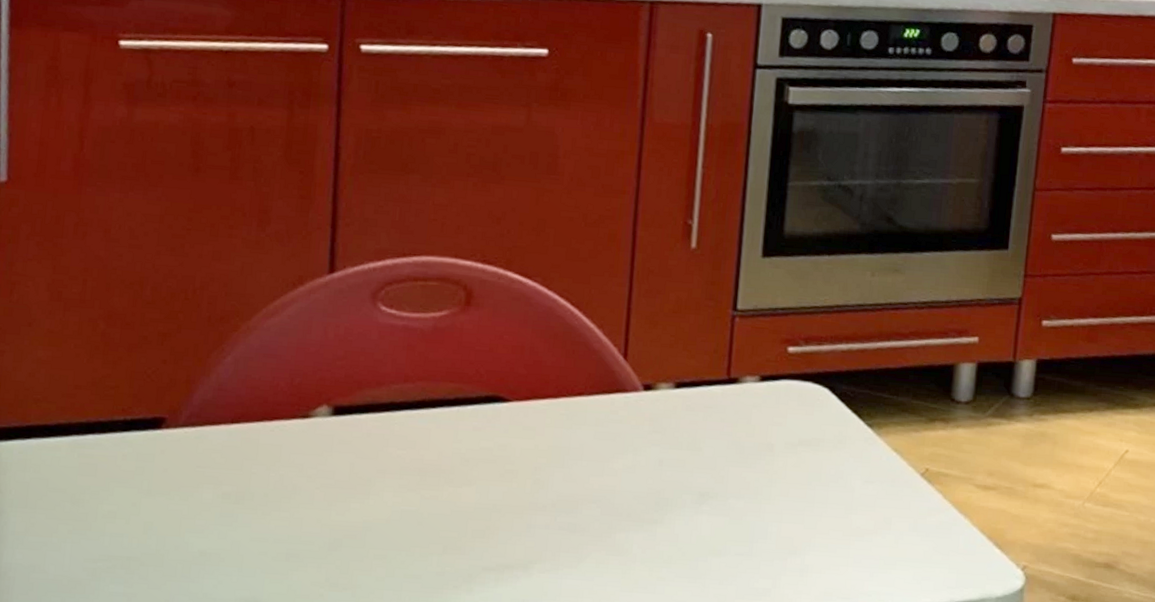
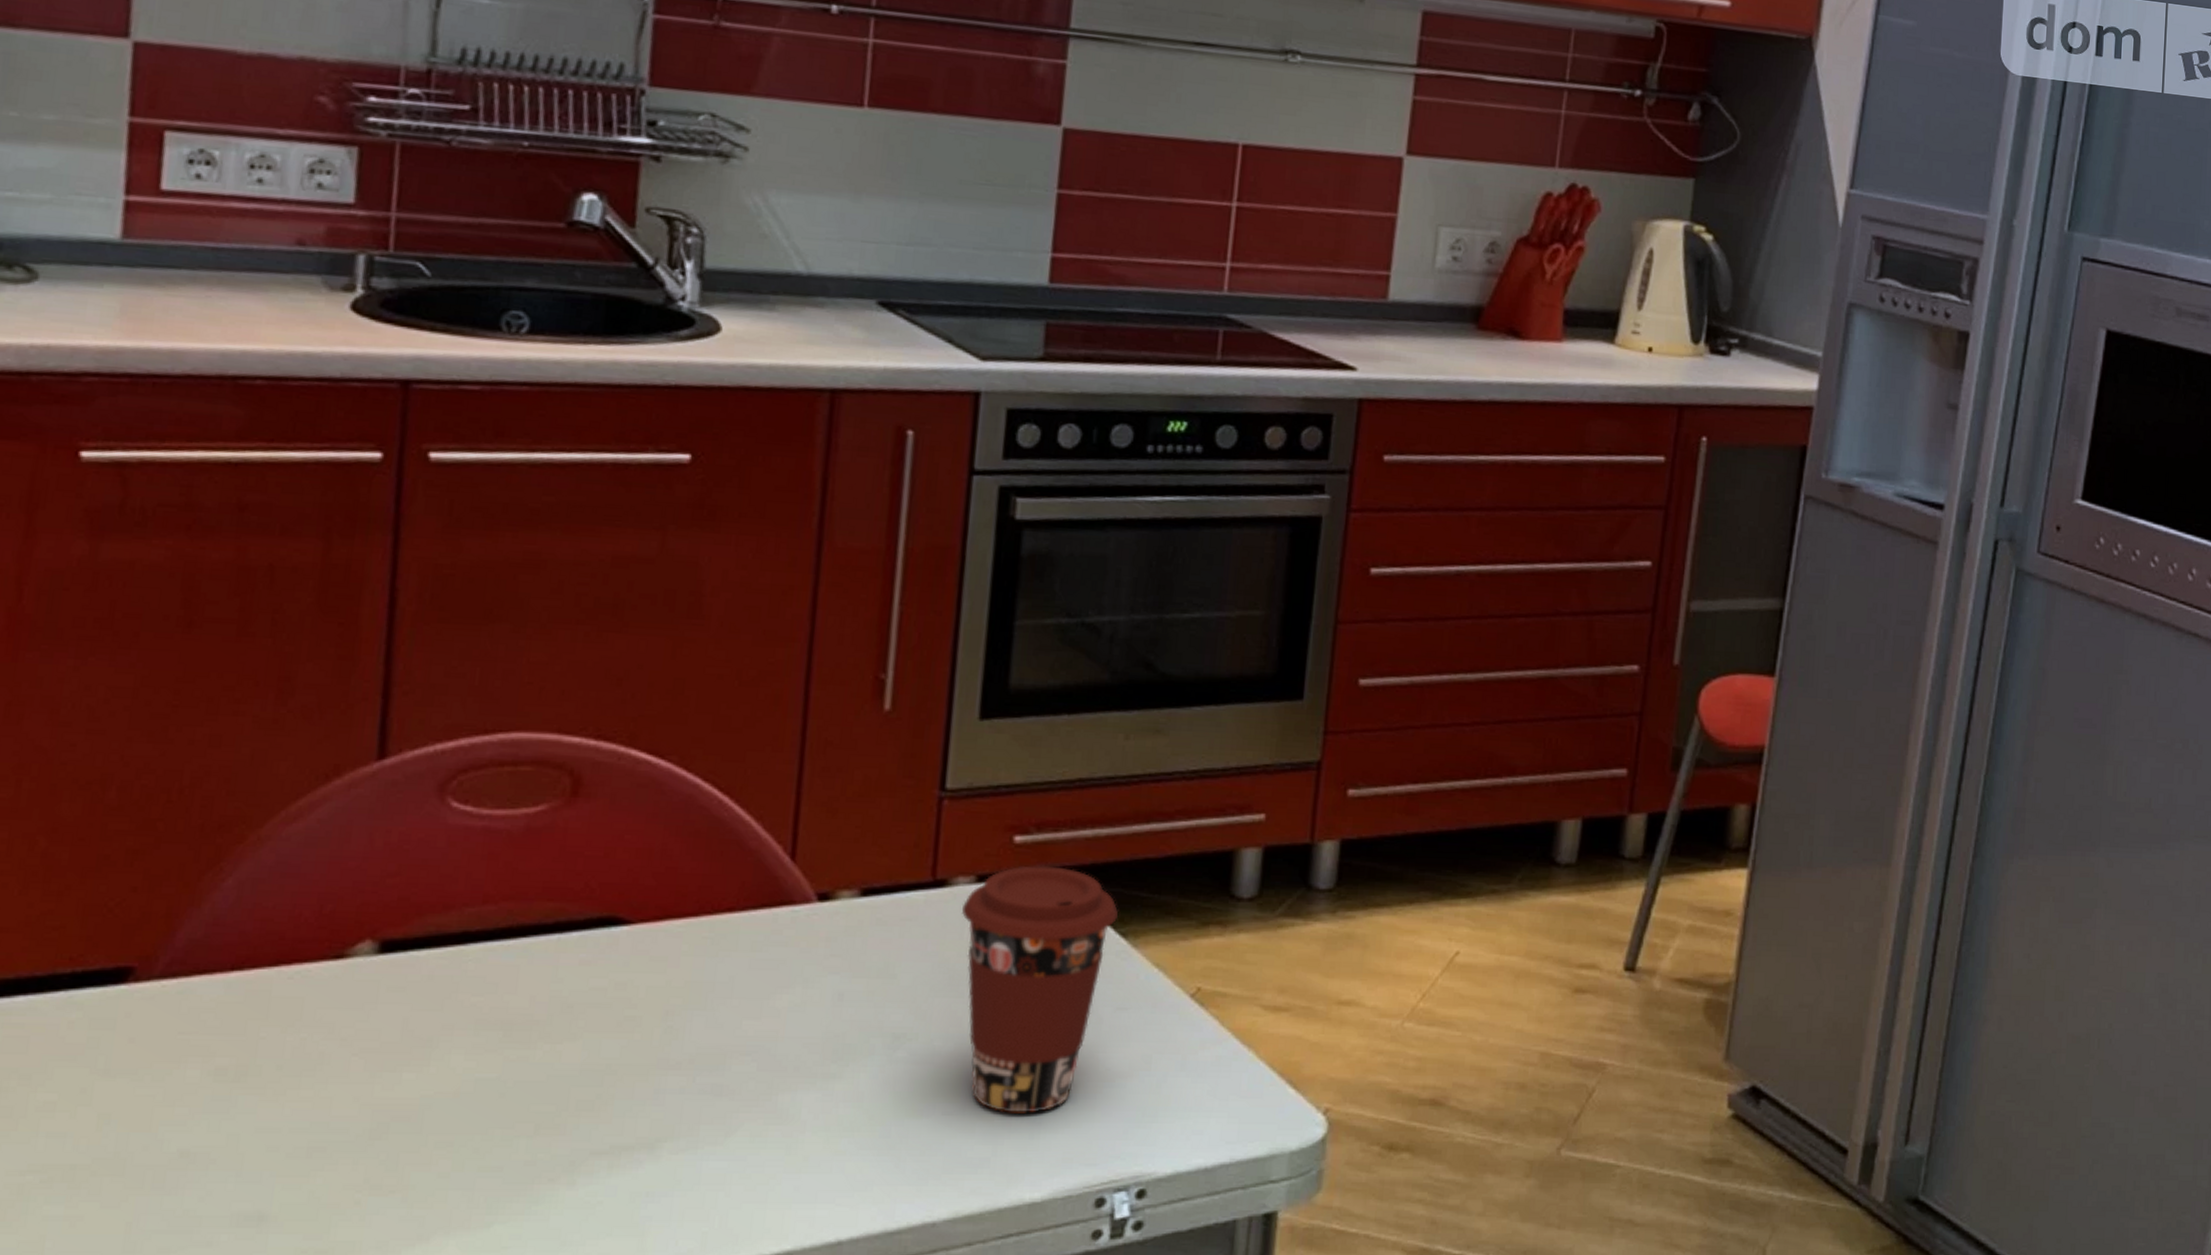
coffee cup: none [749,370,866,557] -> present [961,866,1118,1113]

